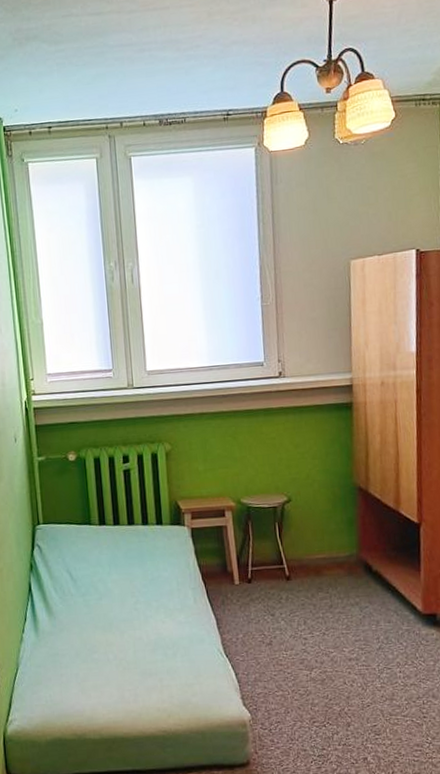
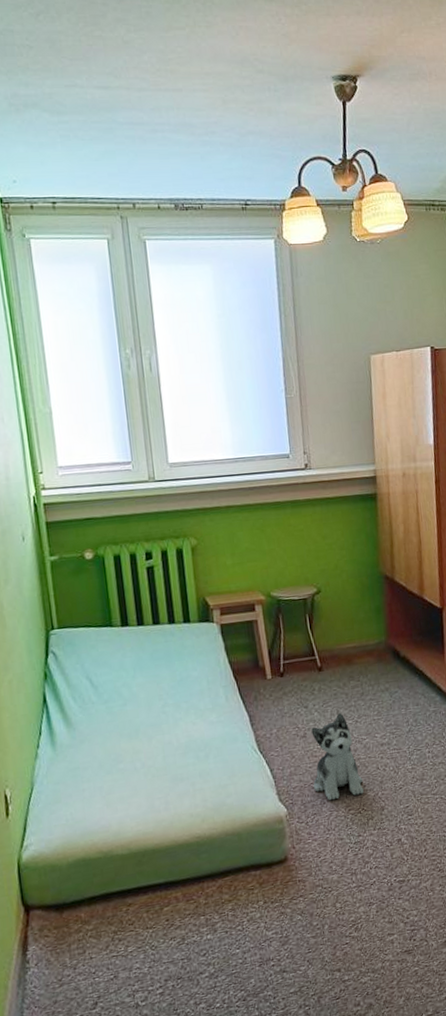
plush toy: none [277,624,329,711] -> present [311,713,364,801]

